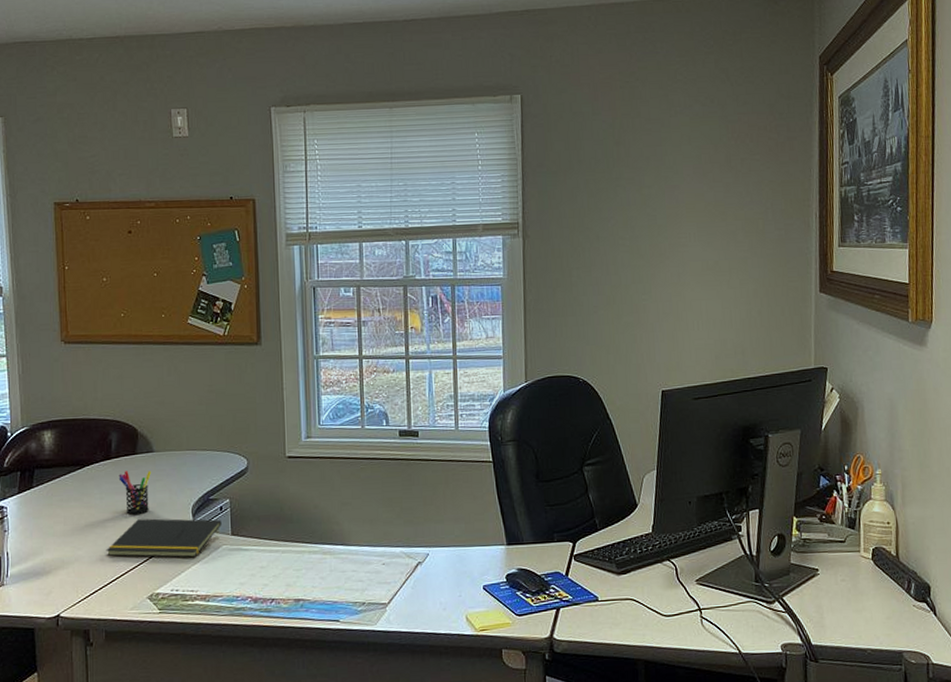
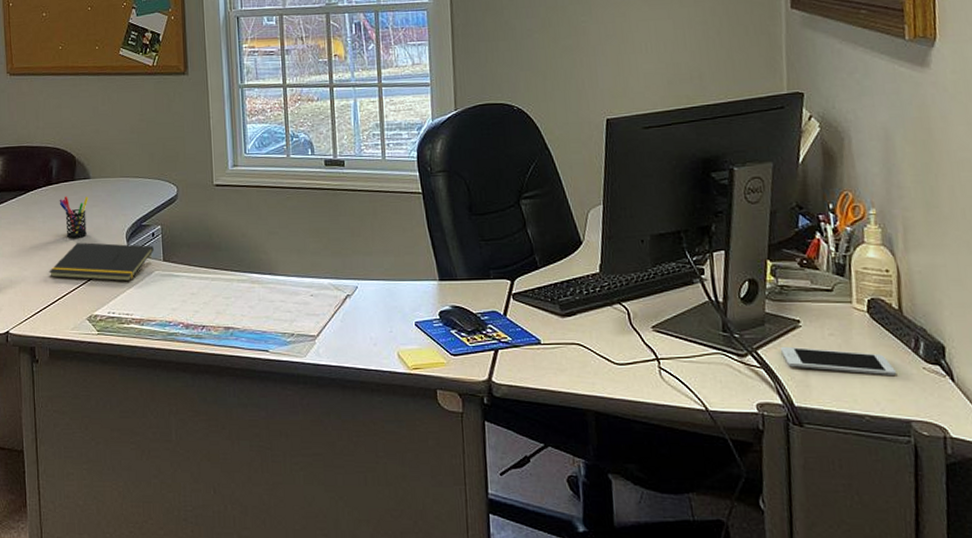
cell phone: none [801,592,892,614] -> present [779,346,896,377]

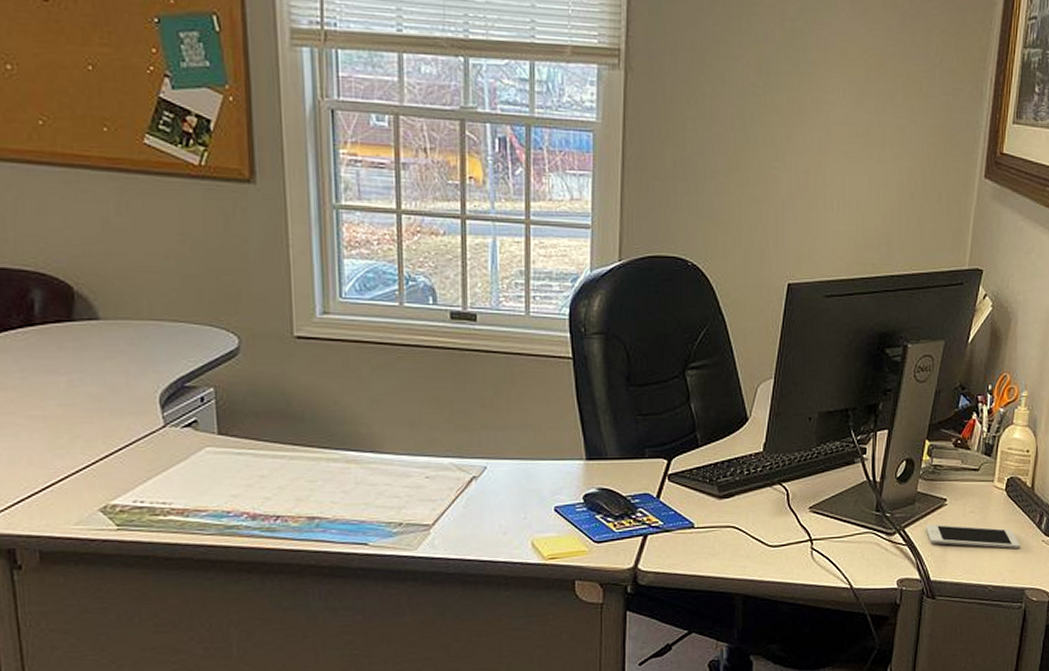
notepad: present [49,242,154,282] -> none [33,408,204,461]
pen holder: present [59,196,89,238] -> none [47,343,98,402]

